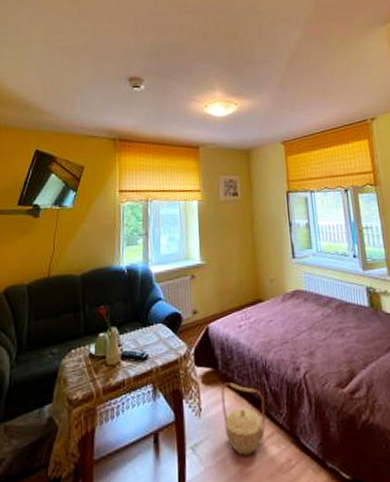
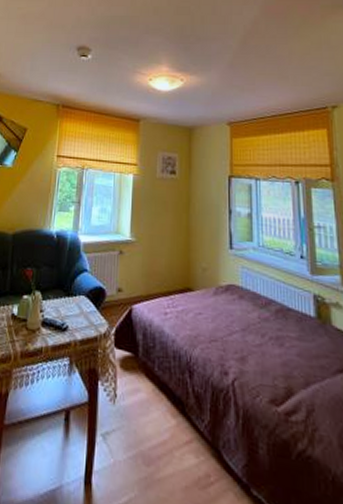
basket: present [221,382,266,456] -> none [139,372,186,459]

